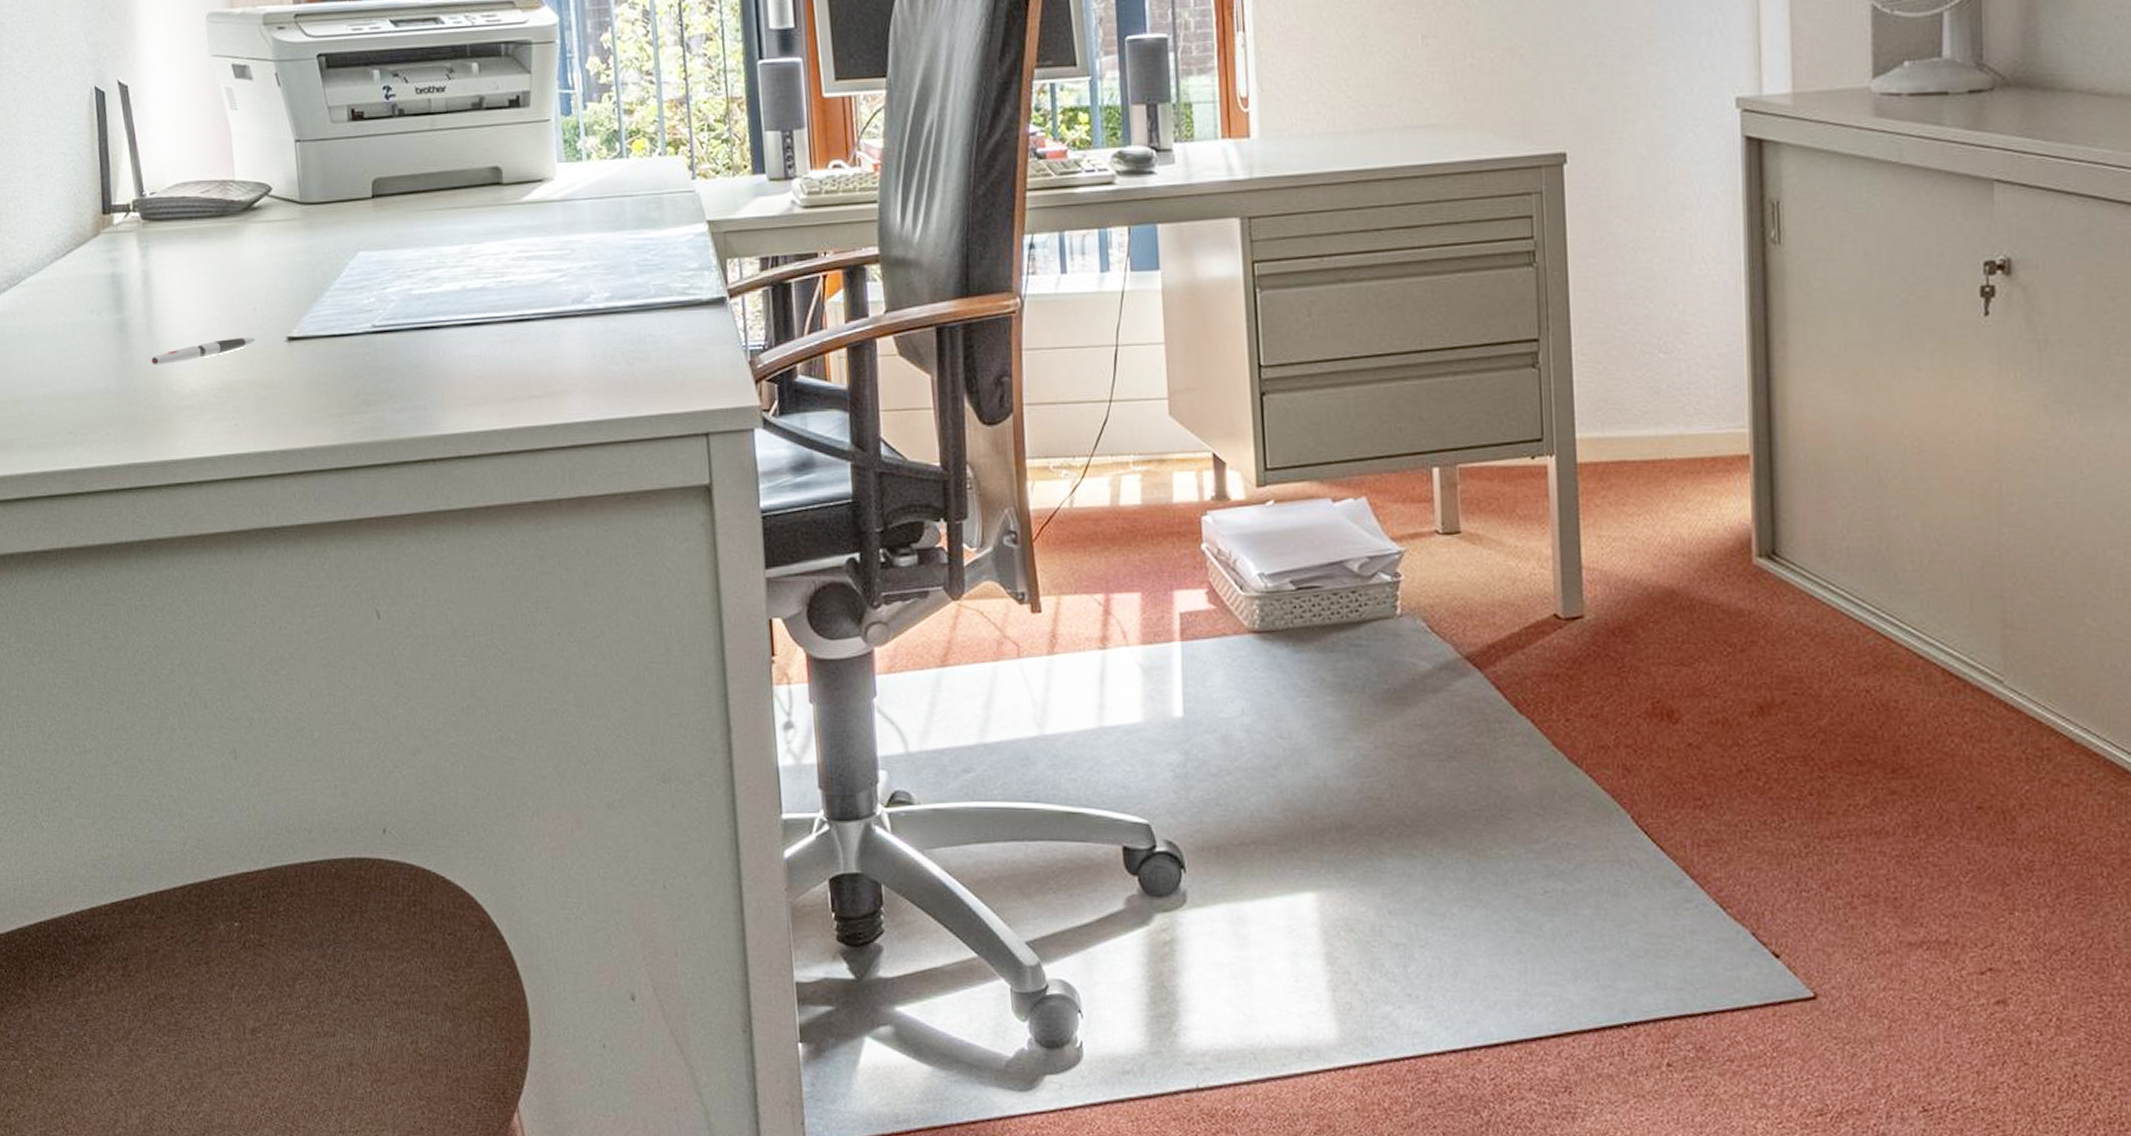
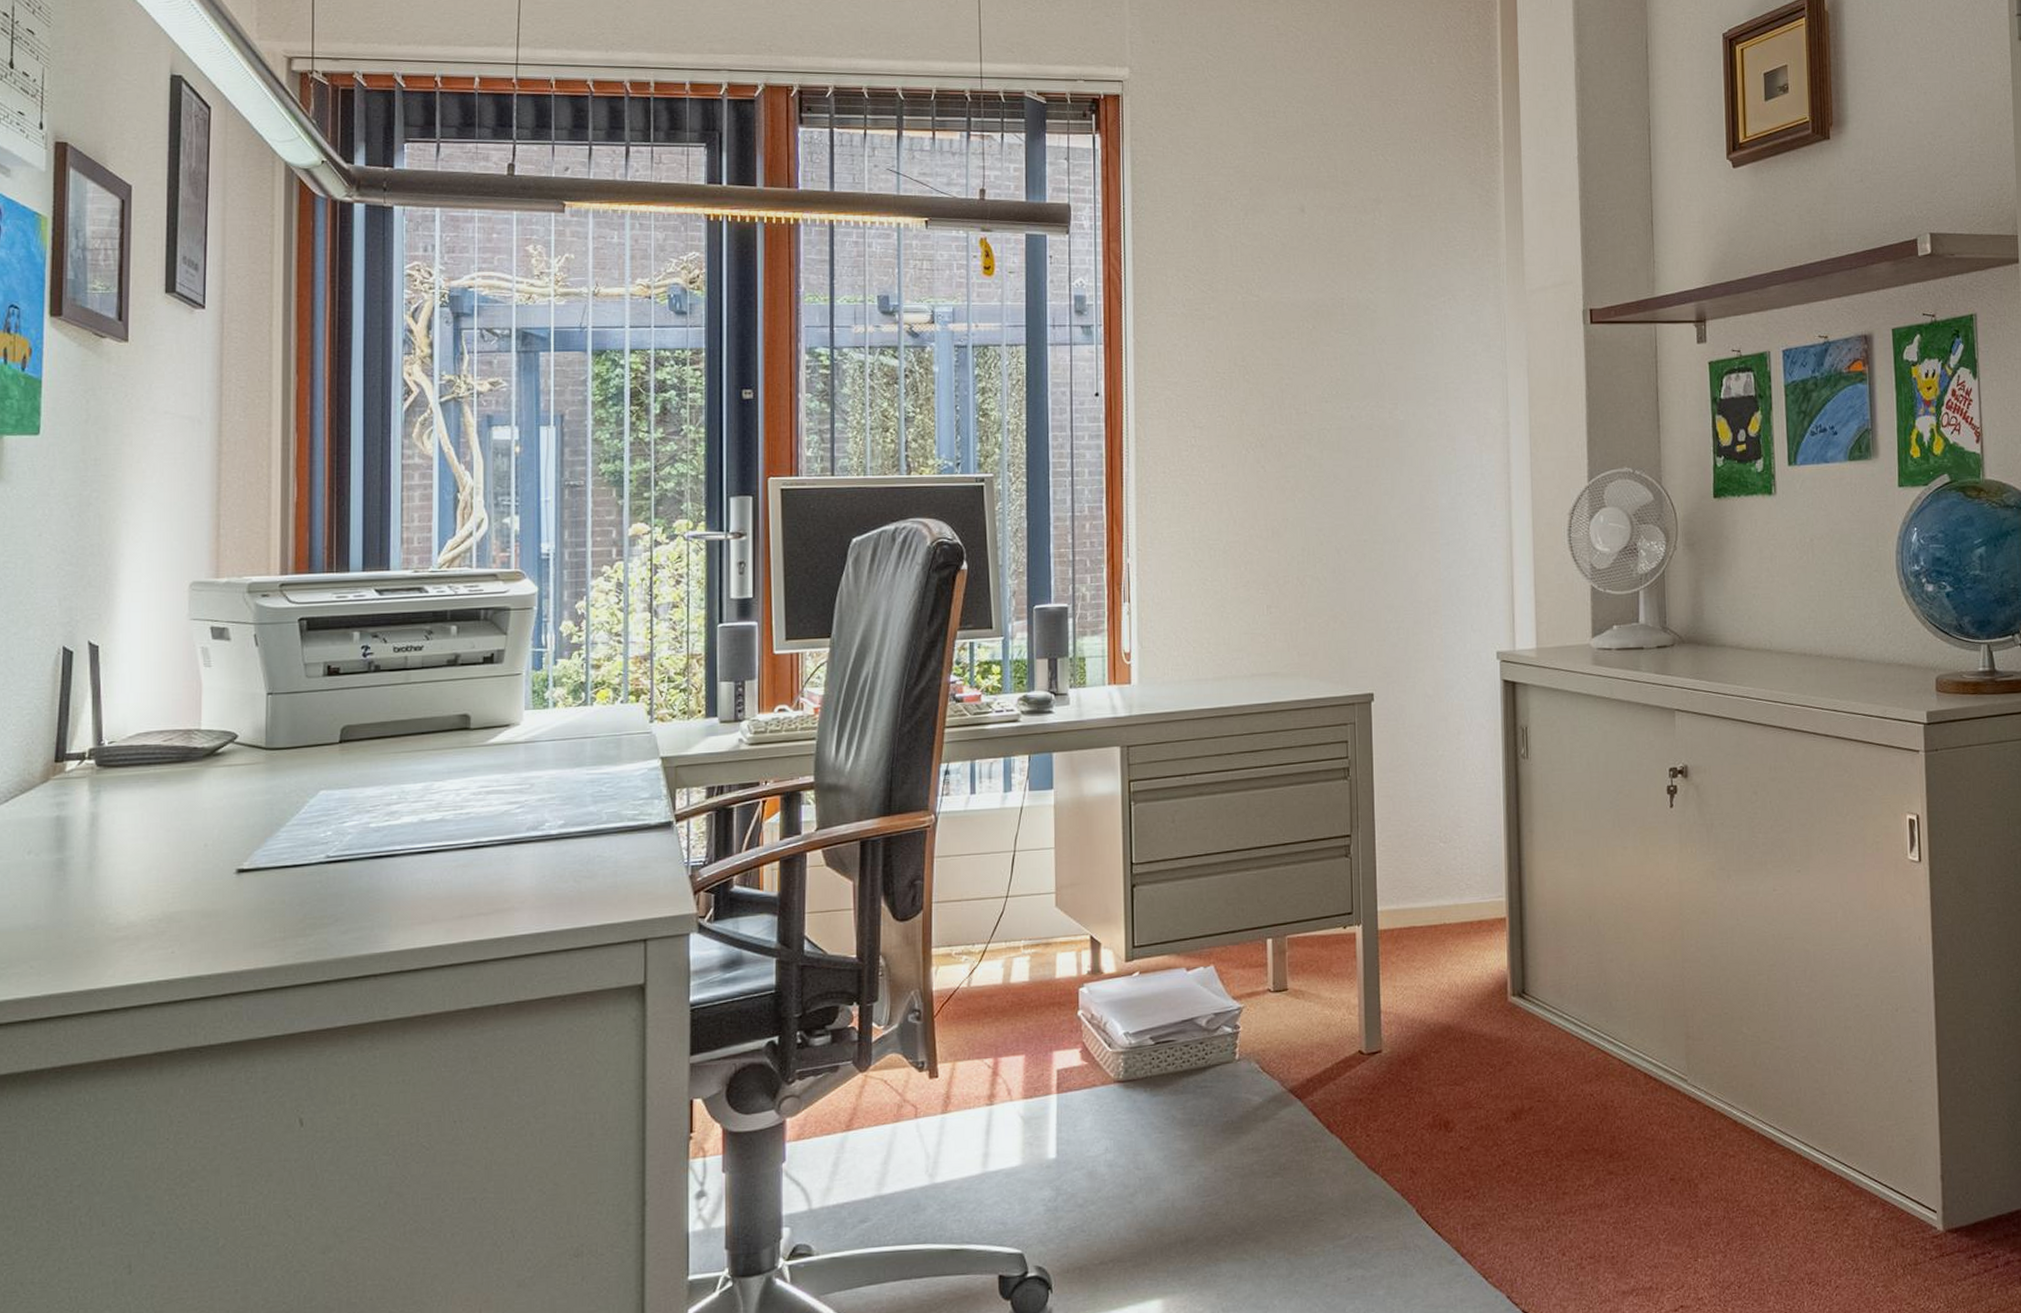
pen: present [151,337,255,366] -> none [88,871,203,901]

